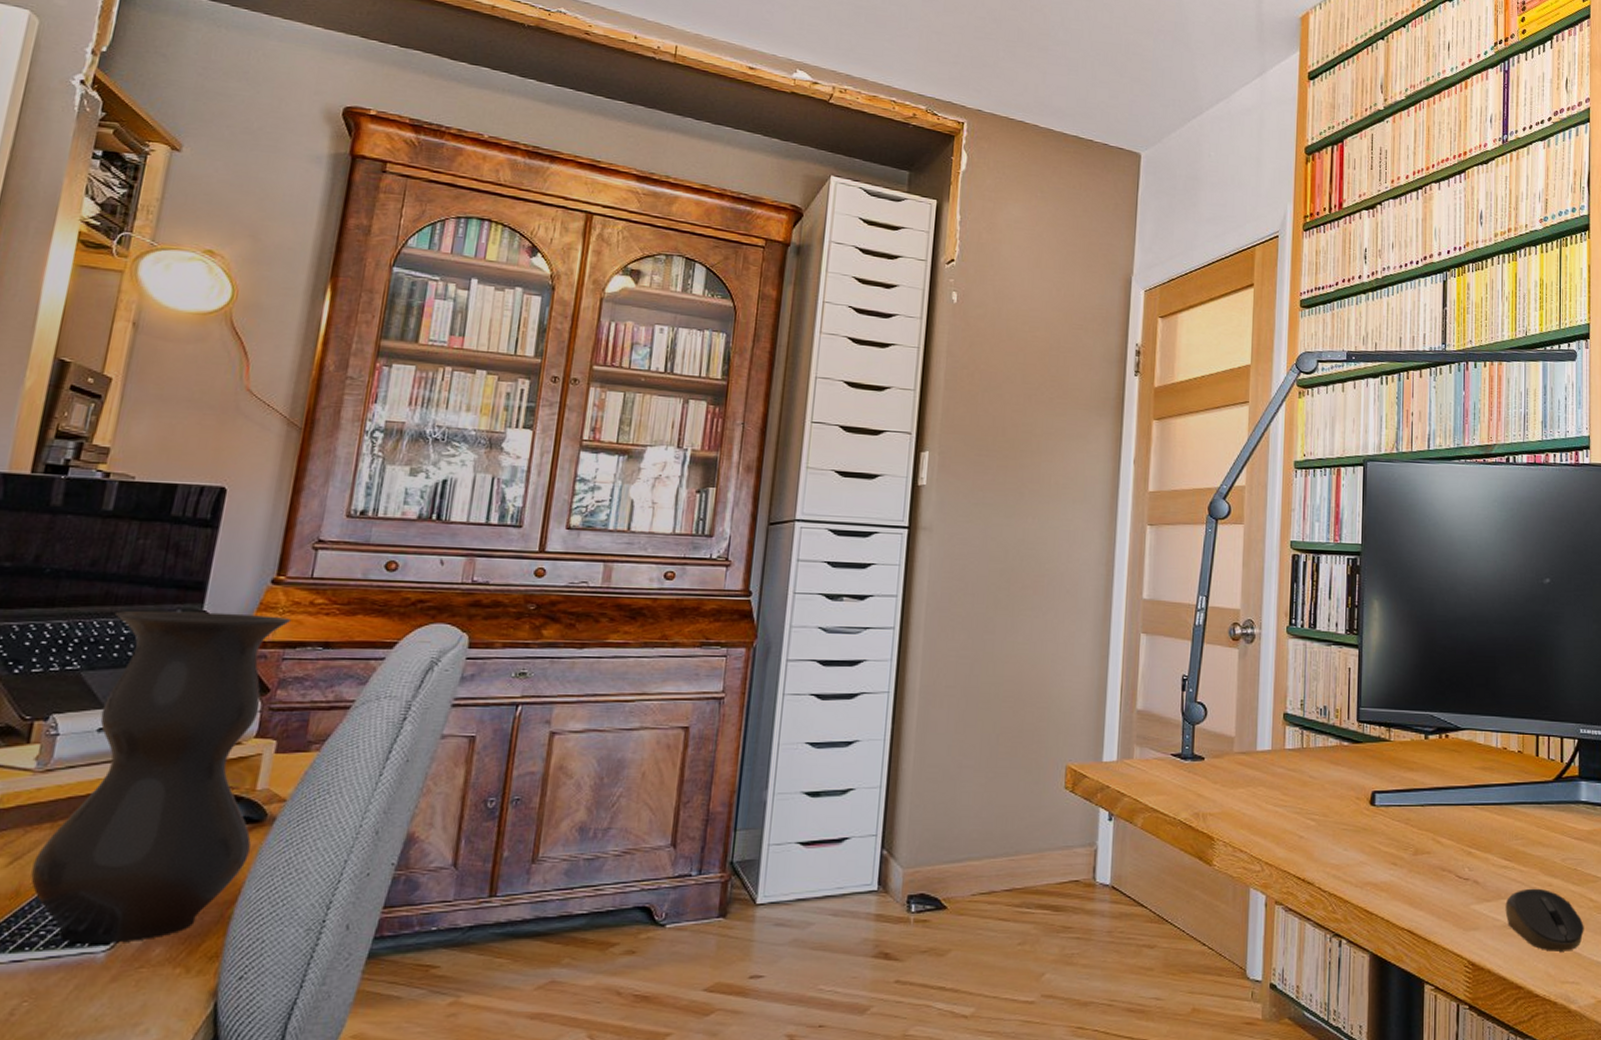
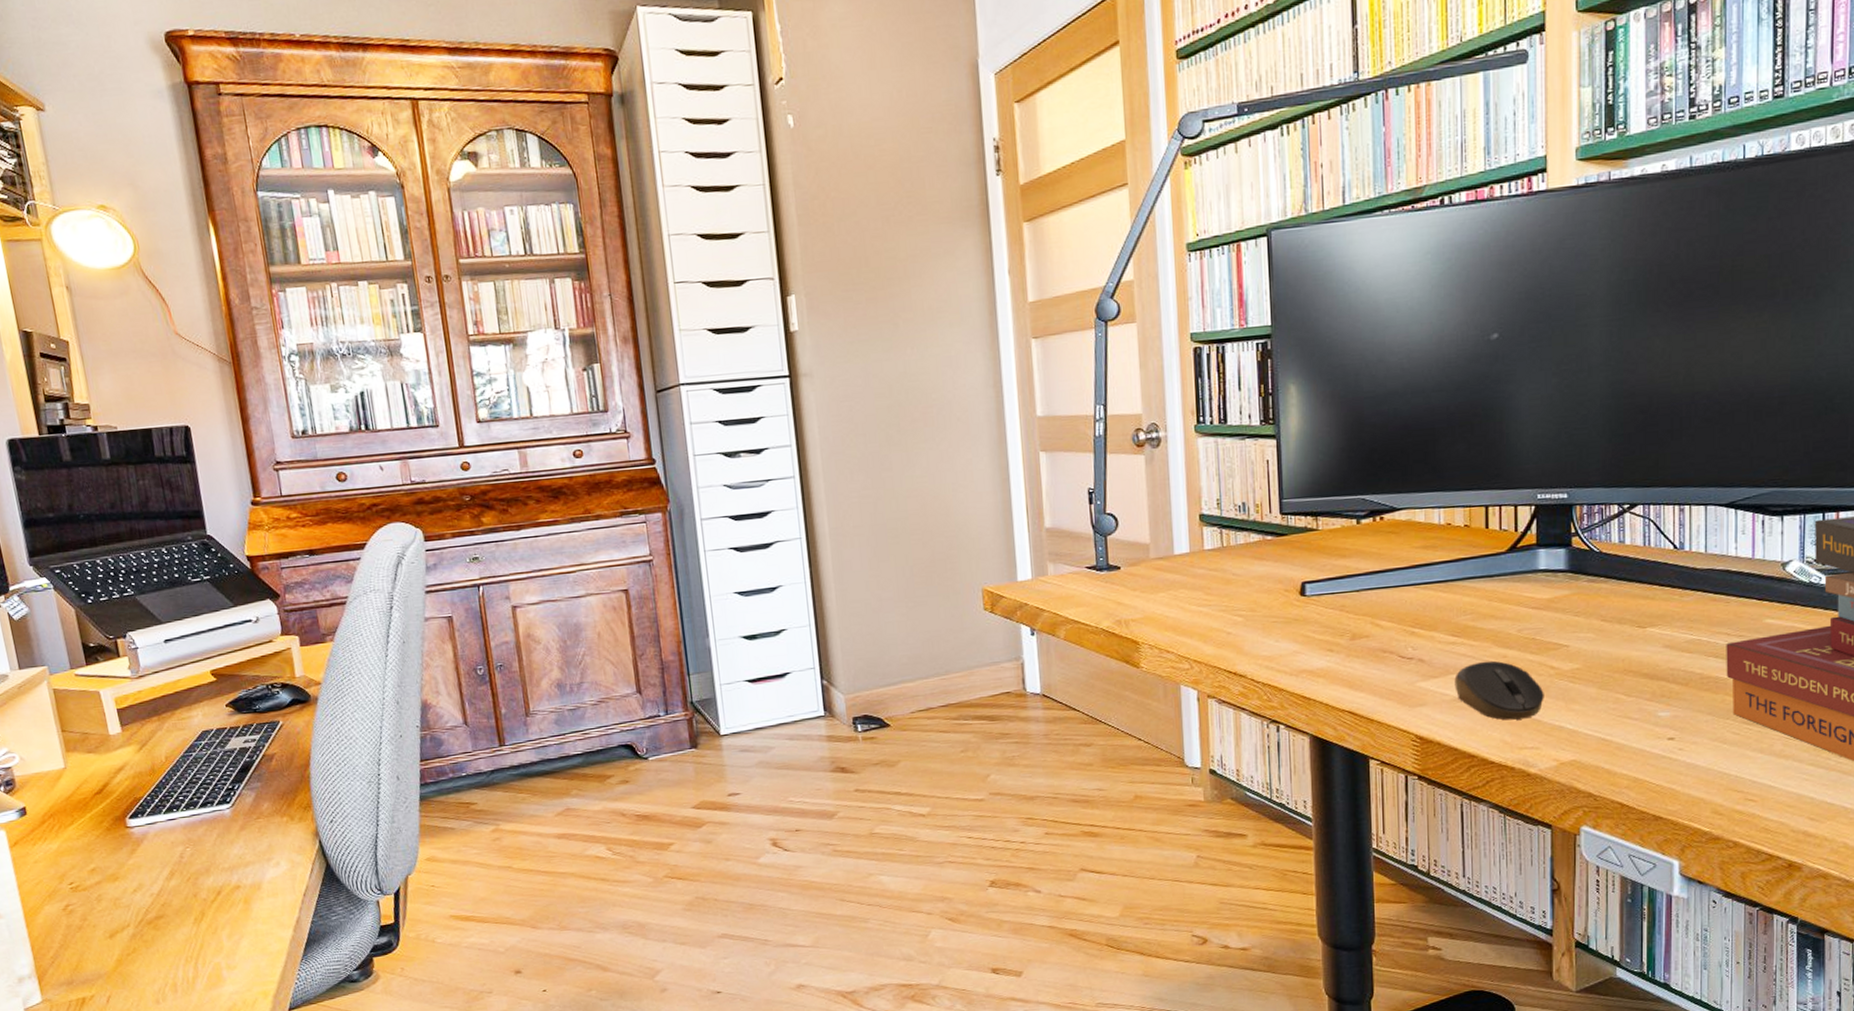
vase: present [30,610,292,944] -> none [142,532,307,804]

